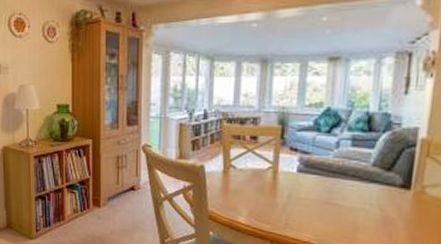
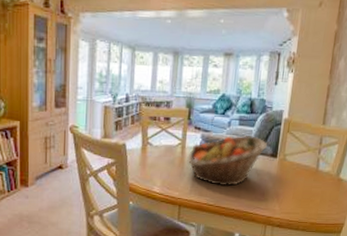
fruit basket: none [280,159,396,223] -> present [187,135,268,187]

